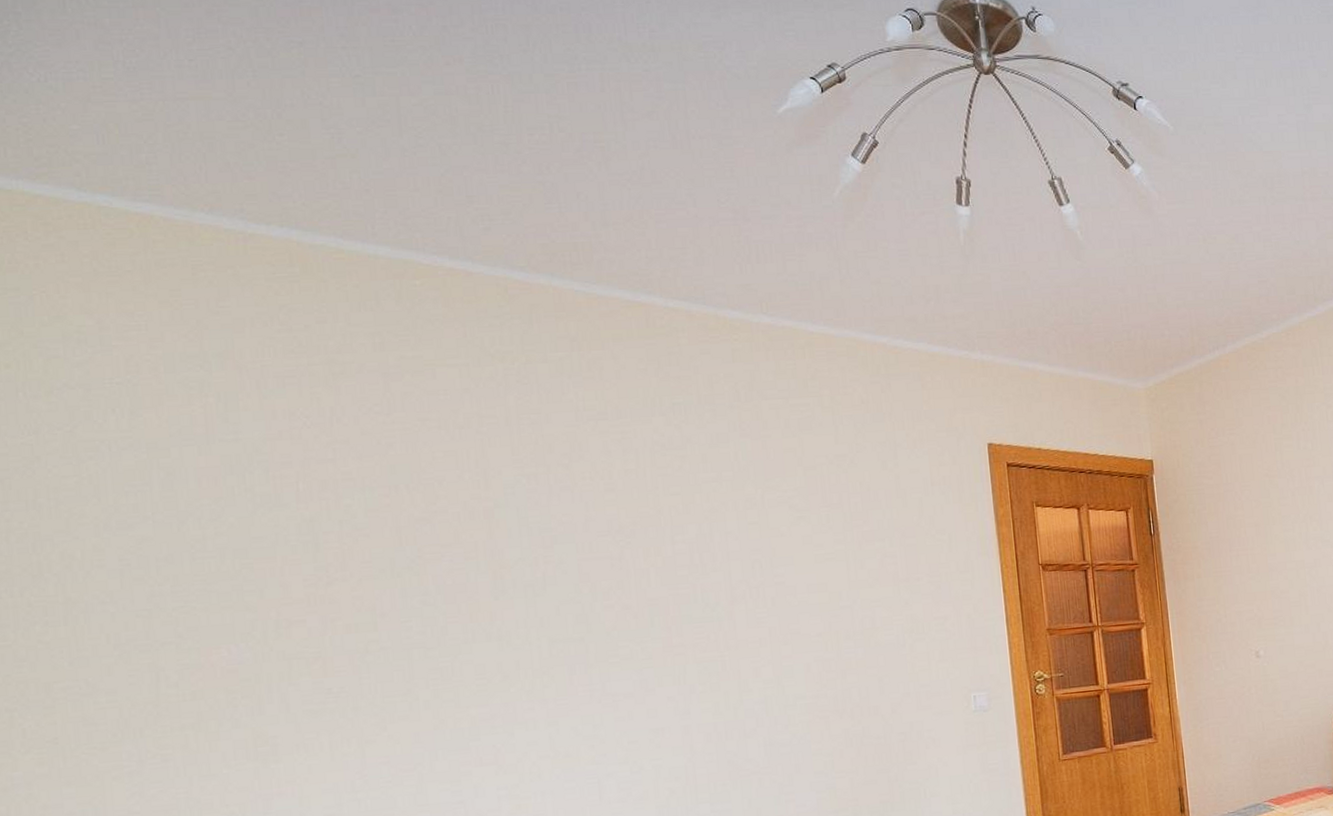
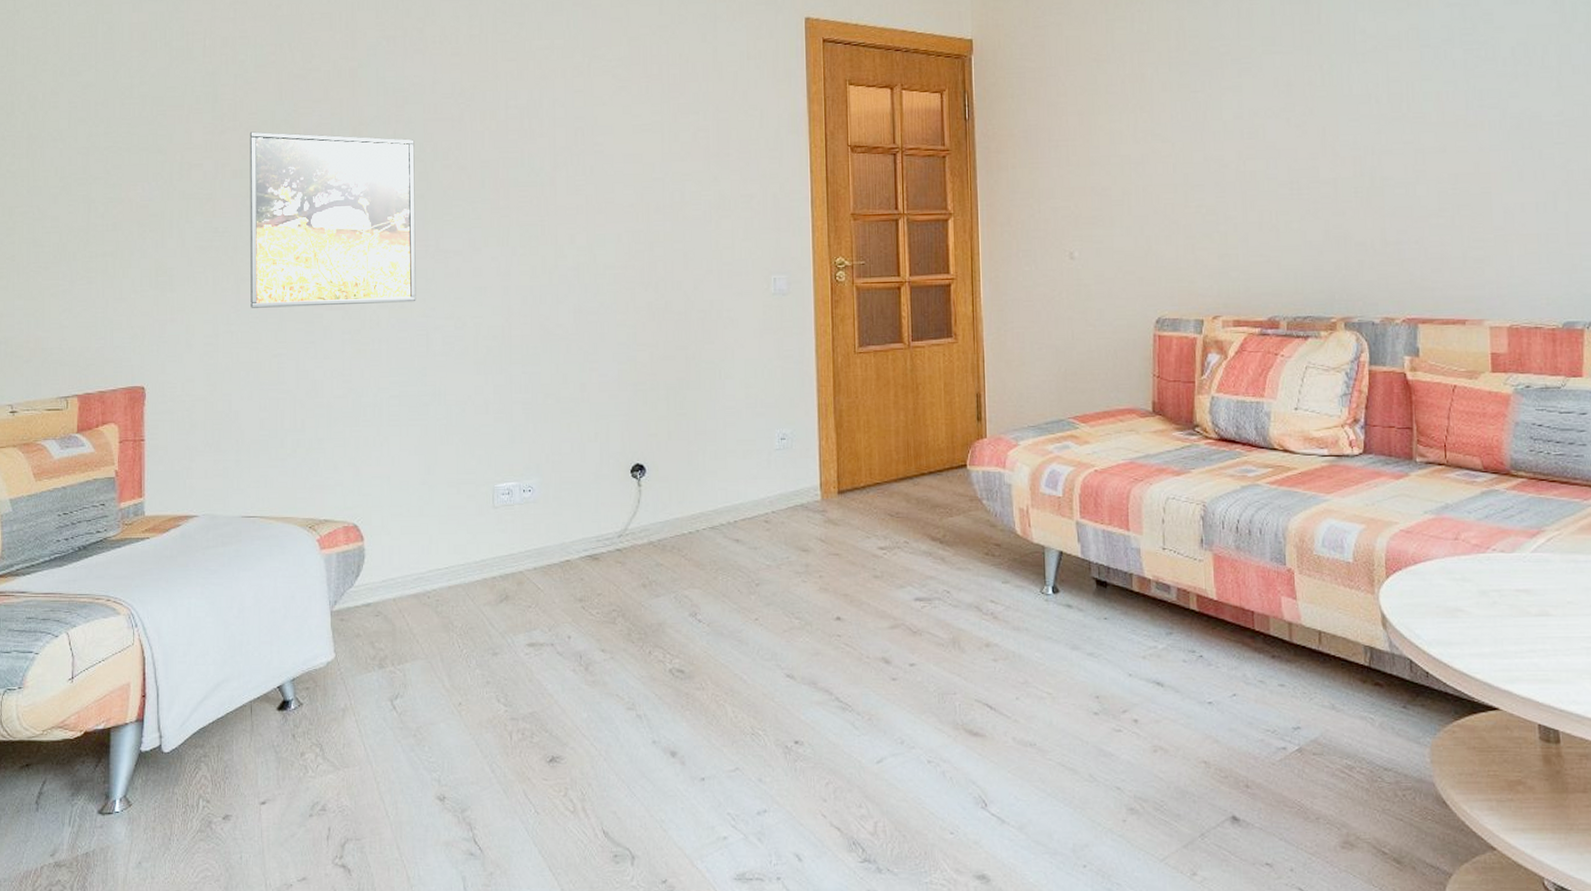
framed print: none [364,580,583,772] -> present [249,131,416,308]

